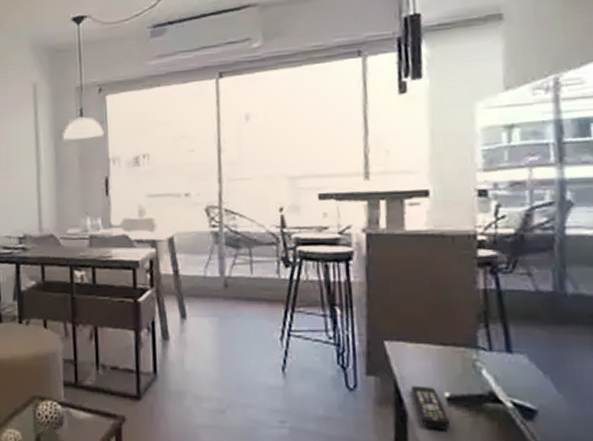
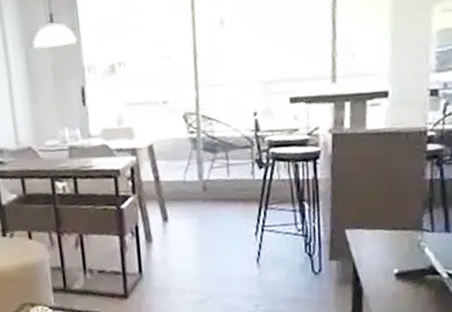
remote control: present [411,385,450,430] -> none [367,265,397,301]

